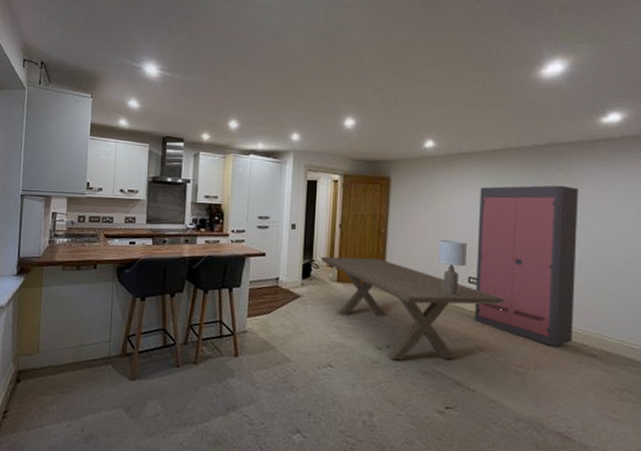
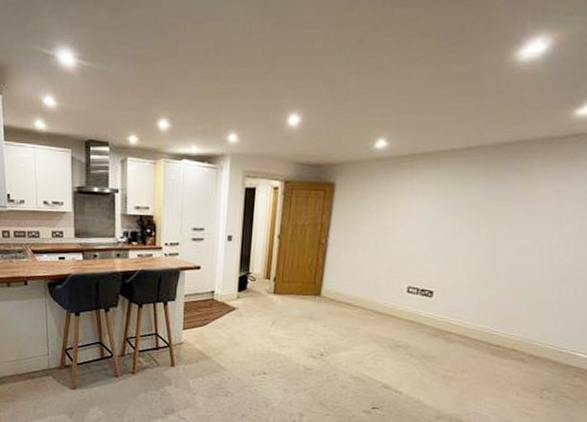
dining table: present [320,256,505,361] -> none [257,268,442,367]
lamp: present [438,240,467,295] -> none [378,250,410,305]
storage cabinet: present [474,185,579,347] -> none [408,188,537,352]

